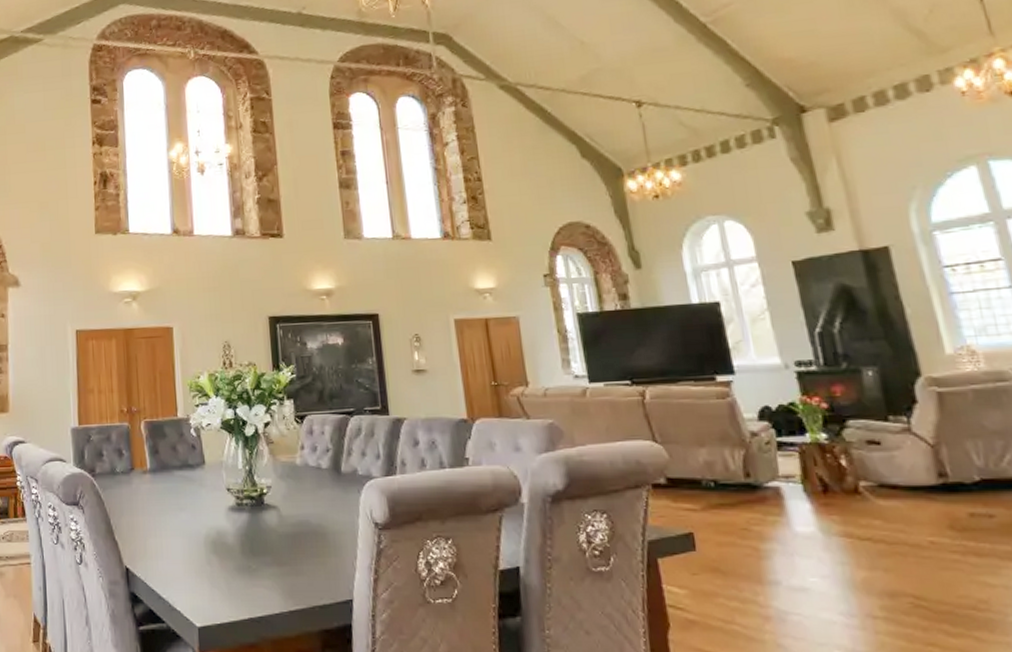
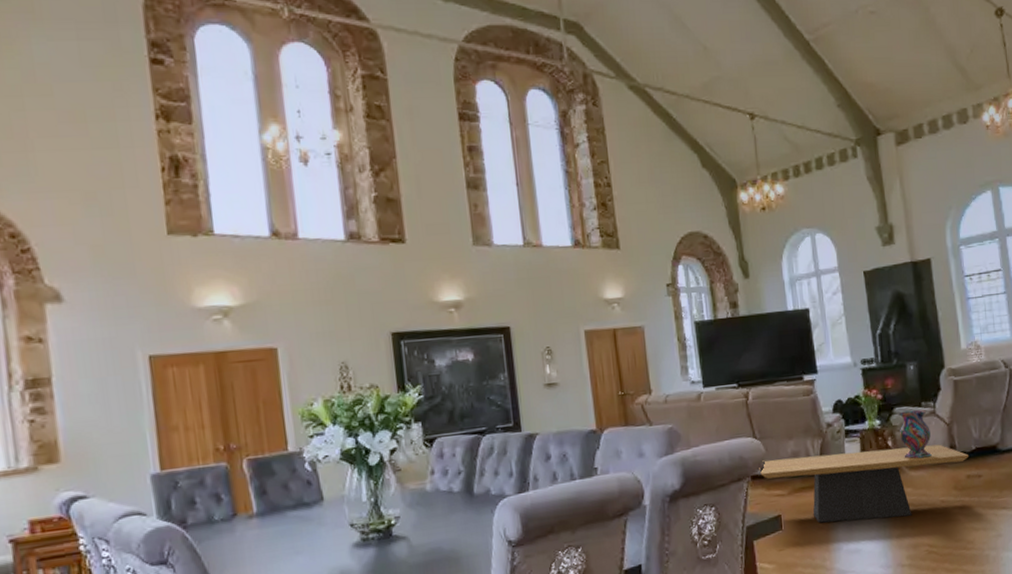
coffee table: none [661,467,971,555] -> present [759,444,969,523]
vase: none [854,424,910,485] -> present [899,410,932,459]

